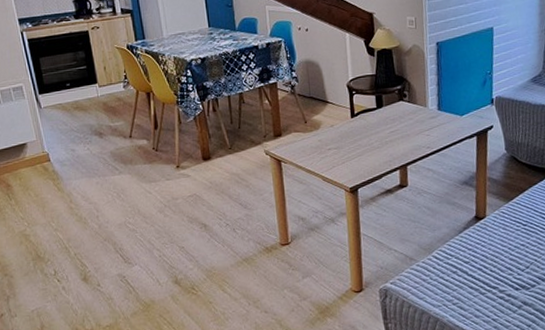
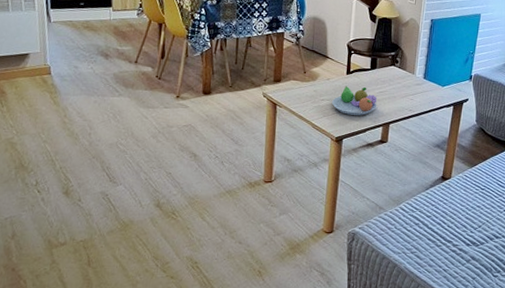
fruit bowl: none [340,129,390,162] -> present [332,85,377,116]

